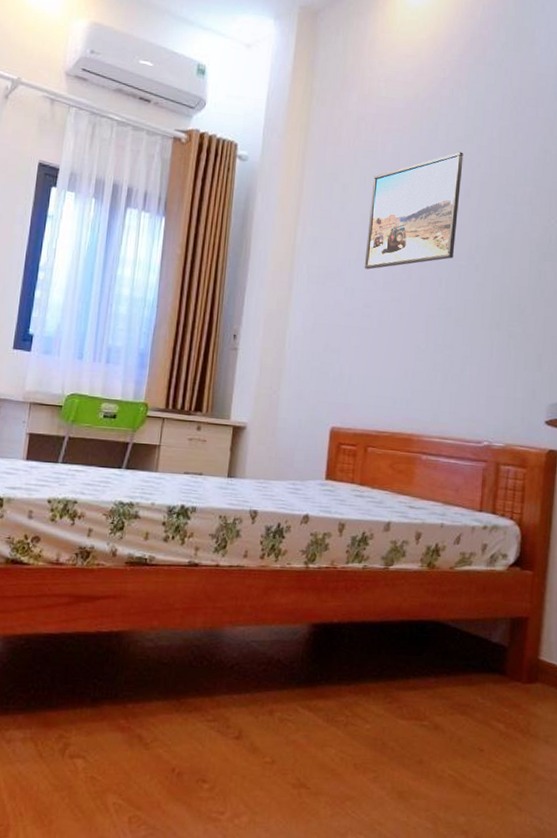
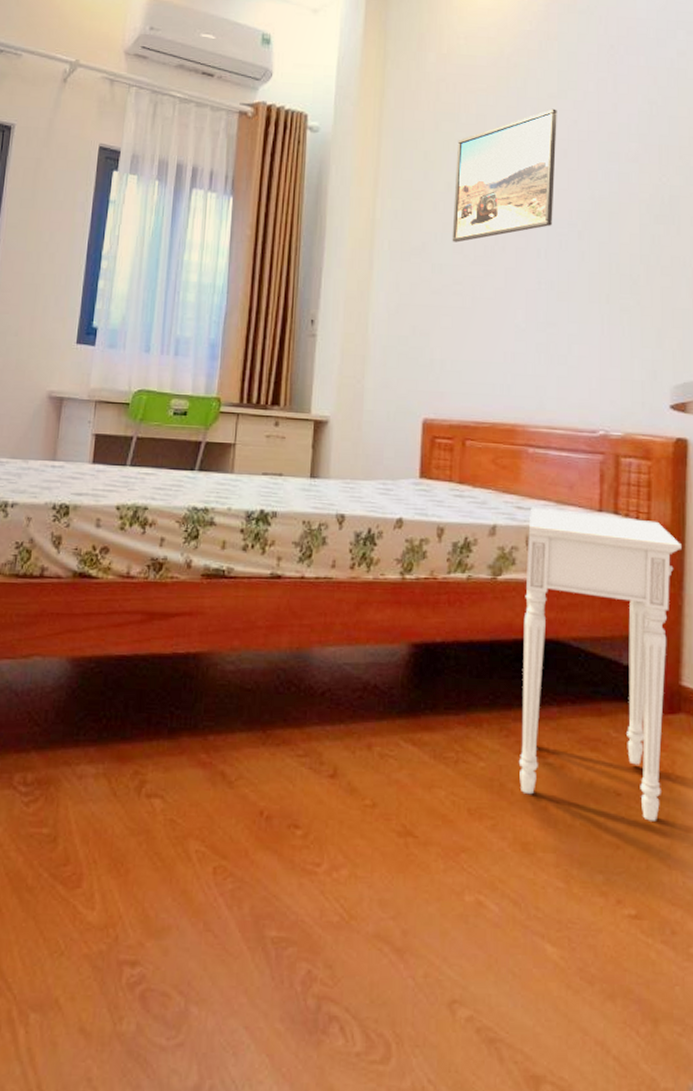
nightstand: none [399,506,547,772] -> present [518,507,682,821]

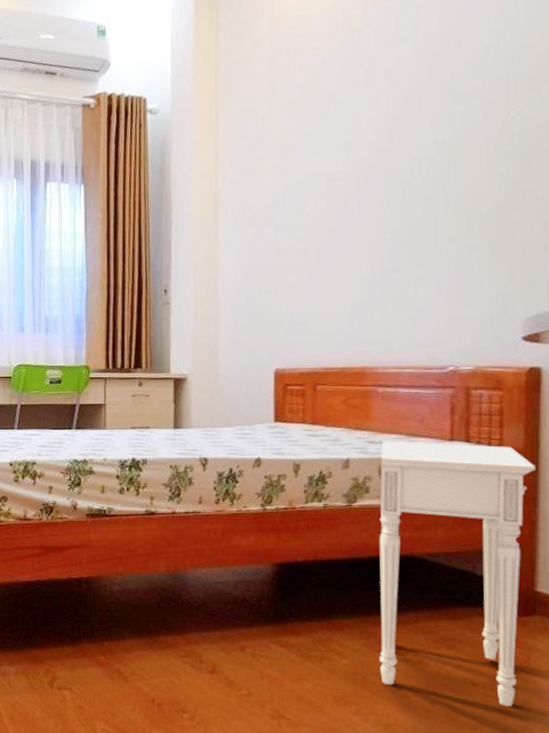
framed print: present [452,108,557,243] -> none [293,56,397,203]

